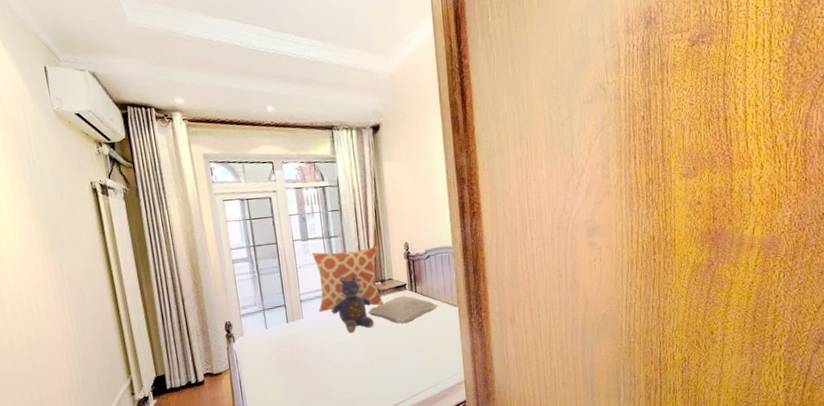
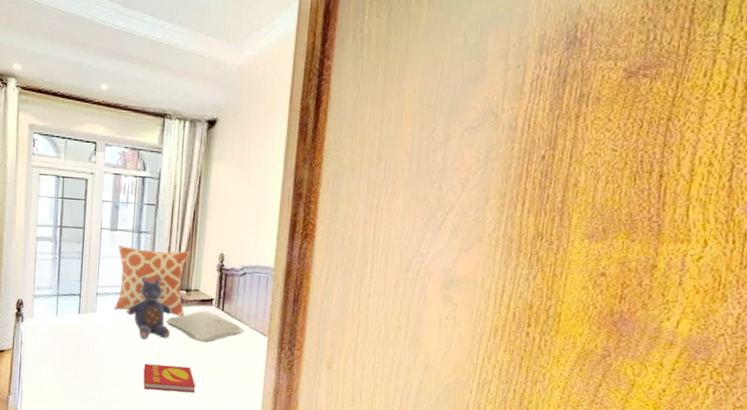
book: none [356,347,406,376] -> present [143,363,196,393]

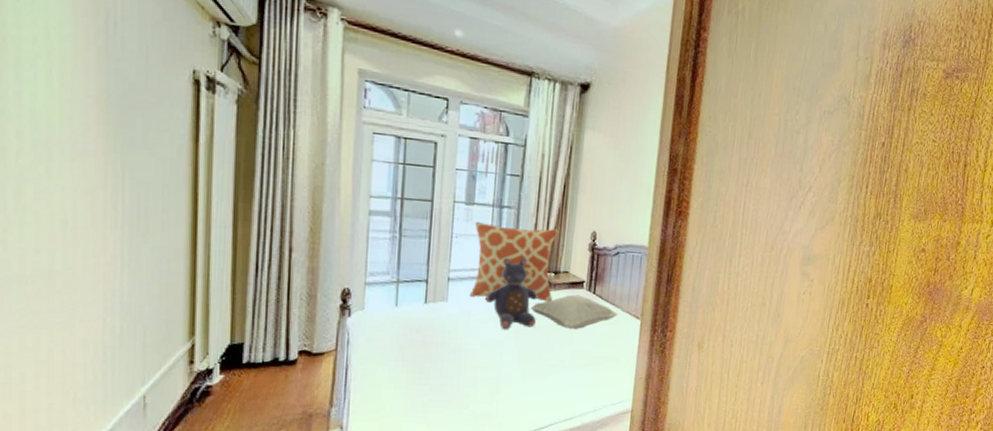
book: present [143,363,196,393] -> none [504,356,565,386]

